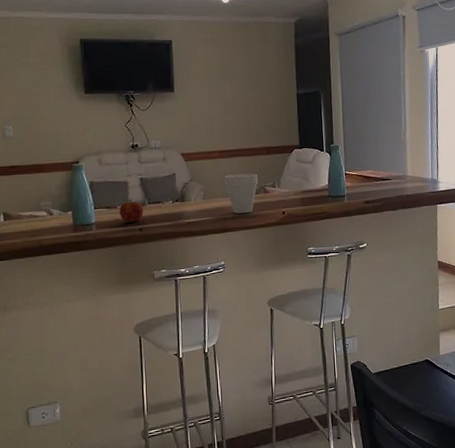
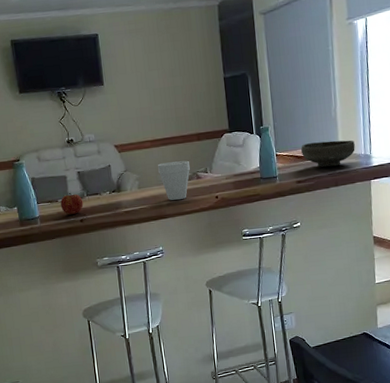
bowl: none [370,163,423,189] -> present [301,140,355,167]

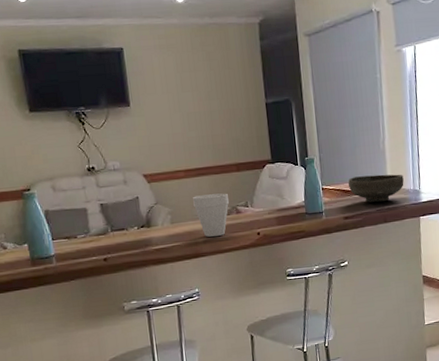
fruit: present [60,193,84,215] -> none [80,228,108,253]

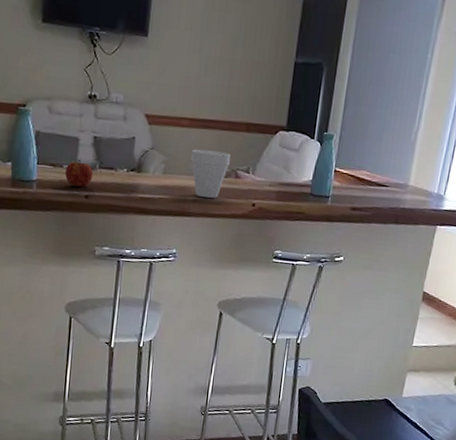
fruit: none [80,228,108,253] -> present [65,160,94,187]
bowl: present [348,174,404,203] -> none [365,165,430,200]

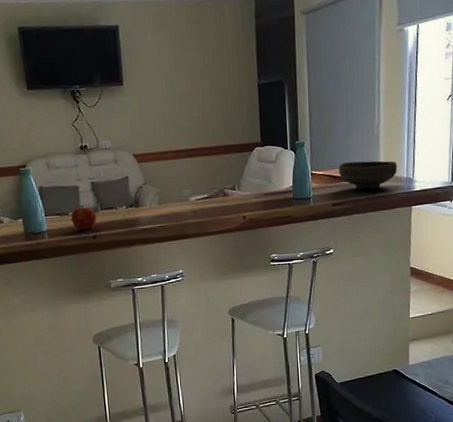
cup: present [190,149,231,198] -> none [180,175,217,219]
bowl: none [365,165,430,200] -> present [339,160,397,190]

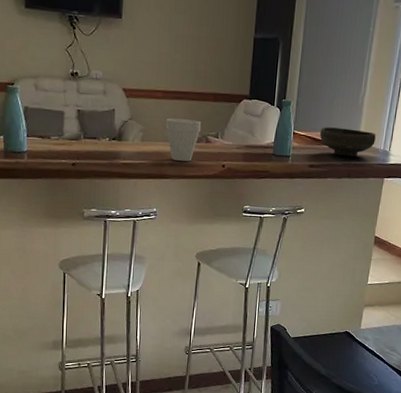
fruit: present [71,206,97,230] -> none [53,132,79,156]
cup: none [180,175,217,219] -> present [165,118,201,161]

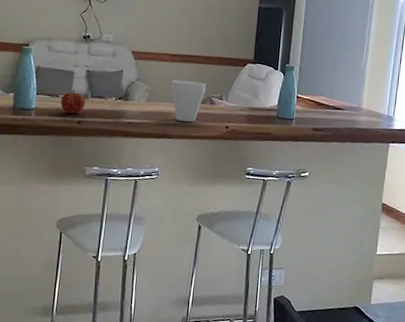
fruit: none [53,132,79,156] -> present [61,90,86,114]
bowl: present [320,127,376,157] -> none [323,91,379,121]

